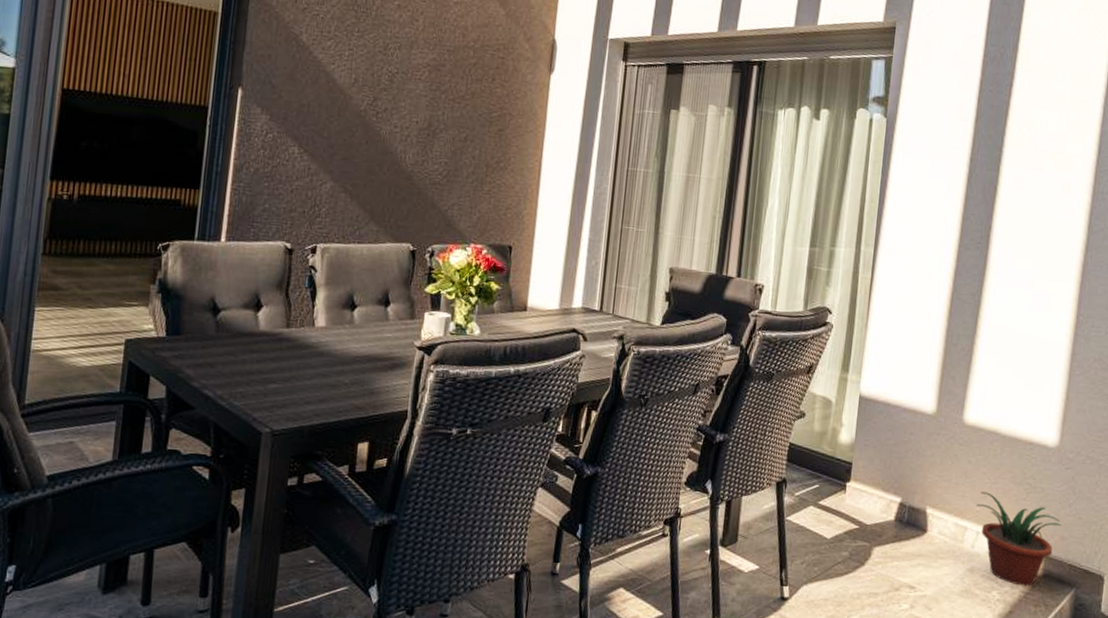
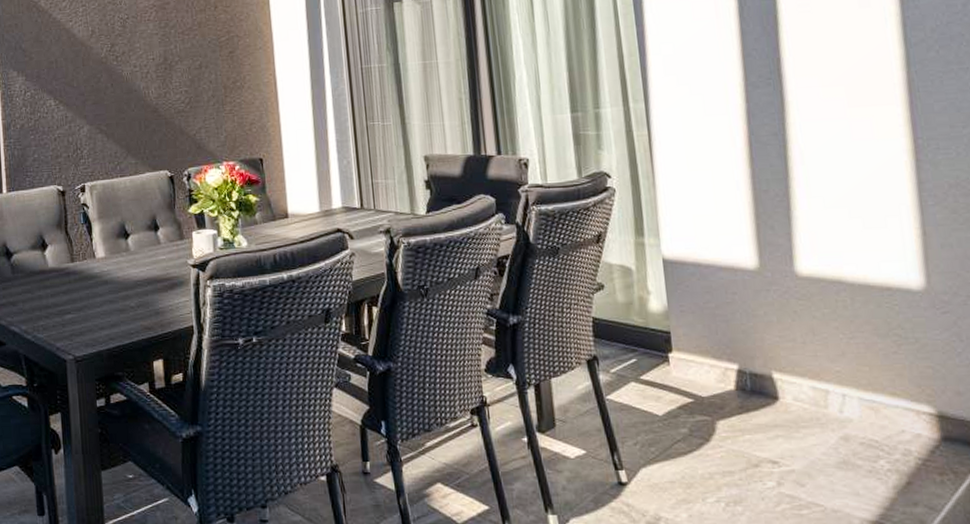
potted plant: present [976,492,1062,586] -> none [834,349,954,452]

